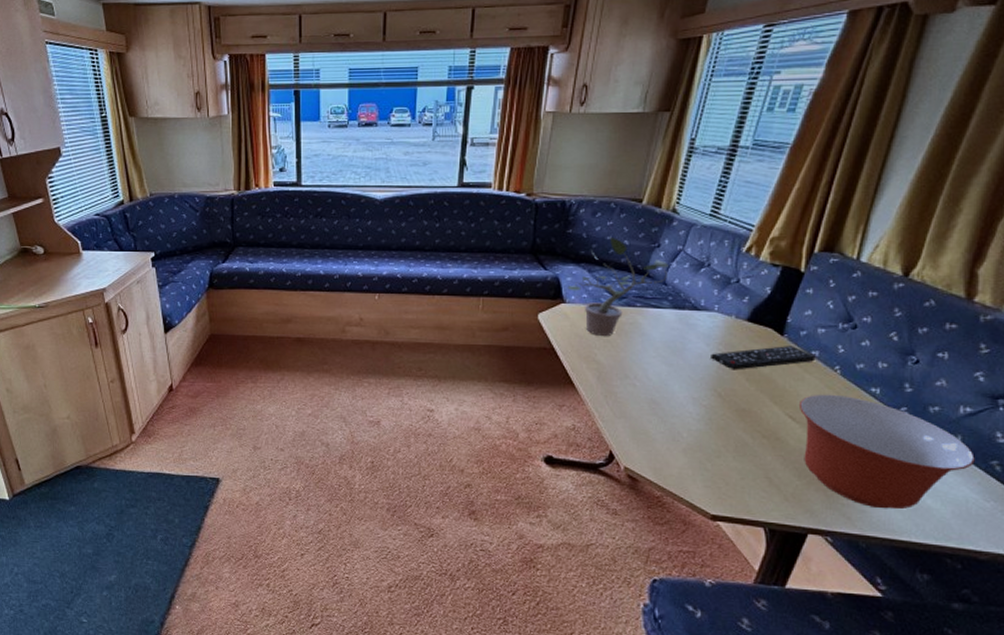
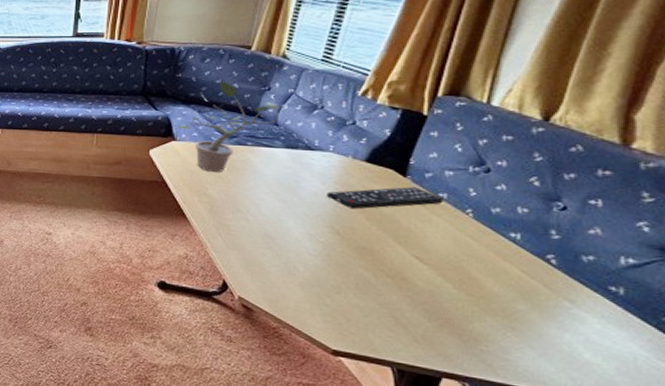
mixing bowl: present [798,394,975,509] -> none [426,236,643,361]

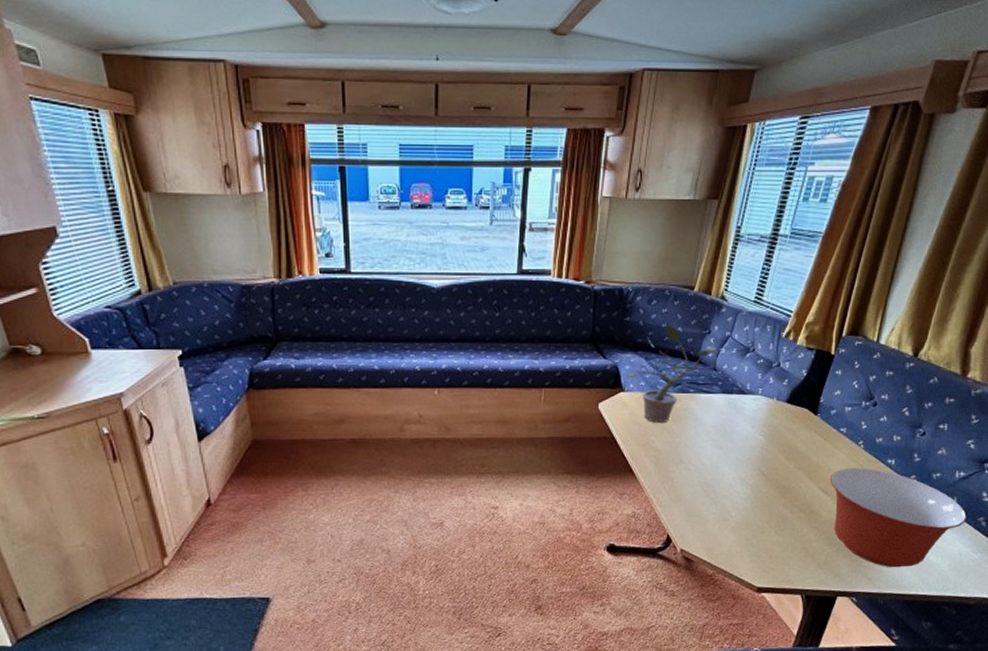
remote control: present [327,187,444,209] -> none [756,424,844,450]
mixing bowl: none [426,236,643,361] -> present [829,467,967,568]

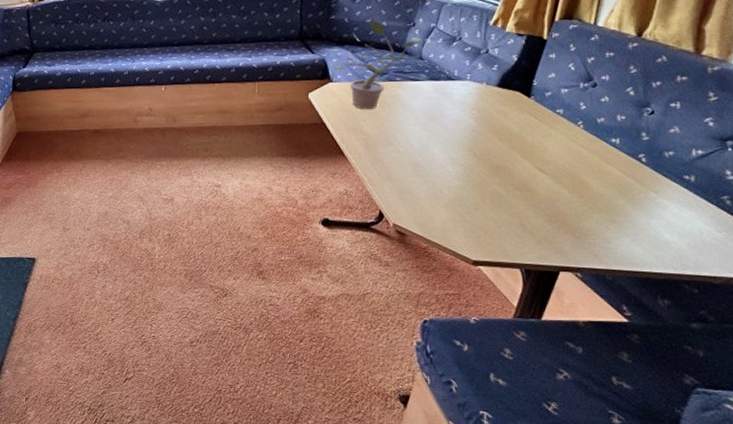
mixing bowl: present [829,467,967,568] -> none [546,146,707,245]

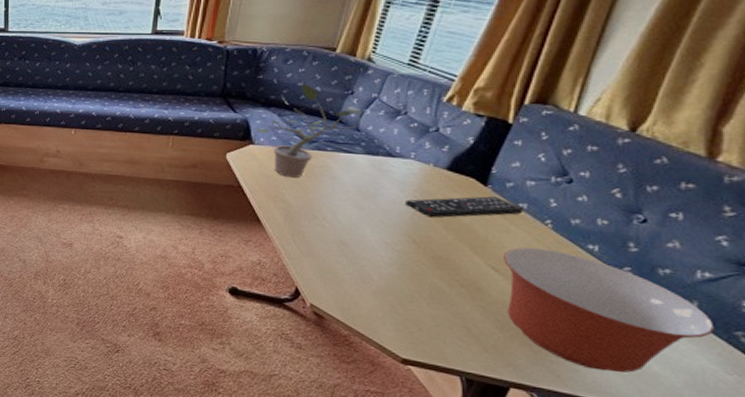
remote control: none [466,106,561,132] -> present [405,196,524,218]
mixing bowl: none [546,146,707,245] -> present [502,247,714,373]

